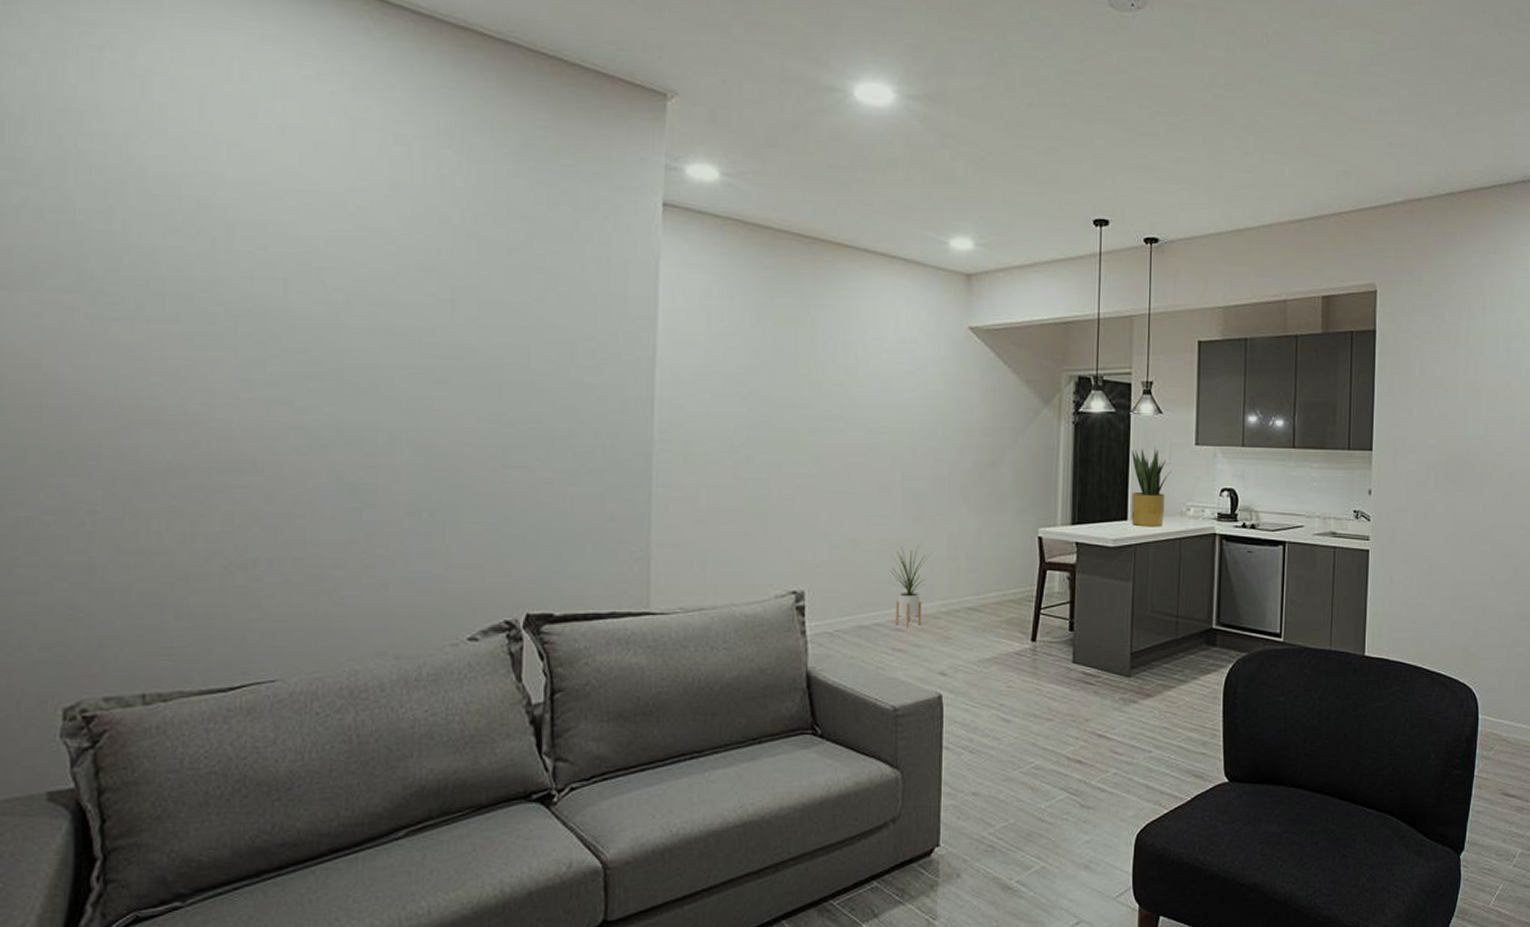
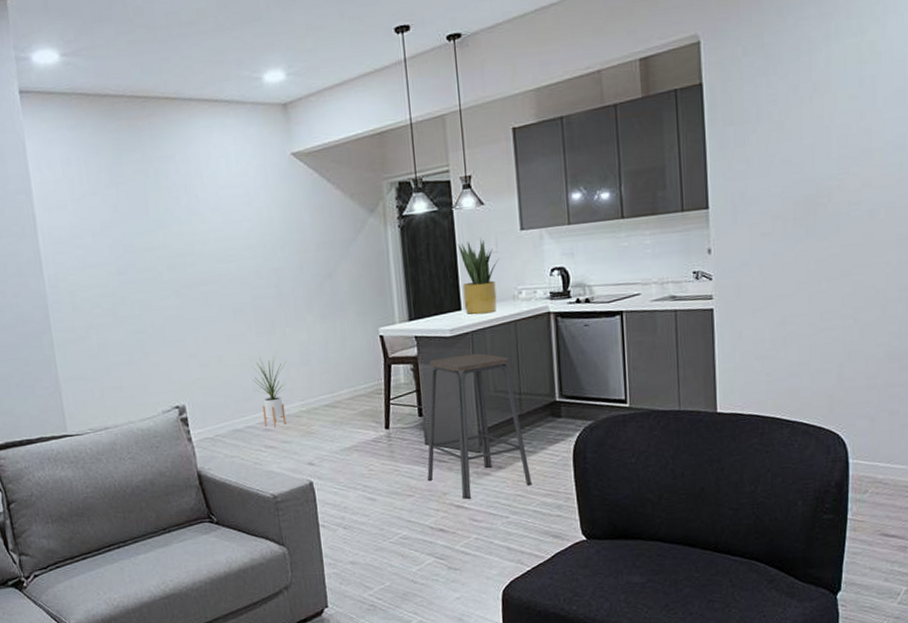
bar stool: none [1071,568,1180,728] -> present [427,353,532,499]

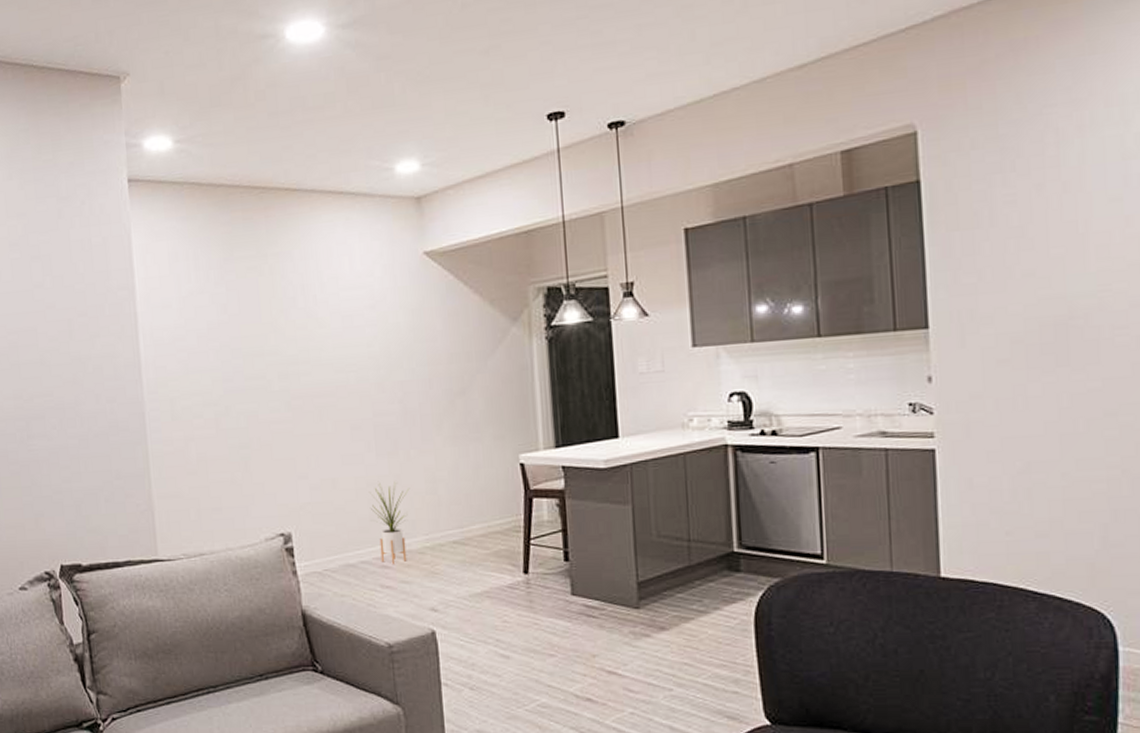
bar stool: present [427,353,532,499] -> none [573,489,703,664]
planter: present [457,237,499,315] -> none [616,353,665,444]

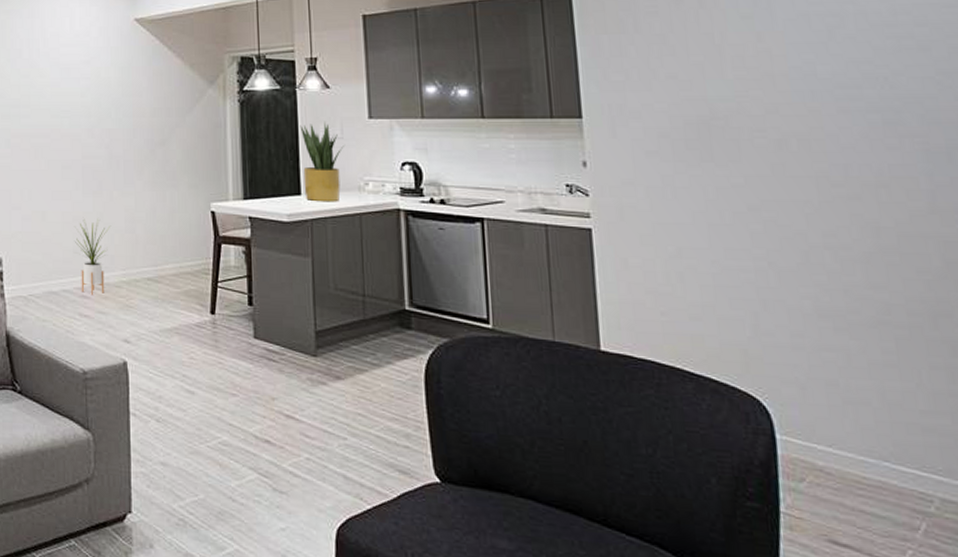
planter: none [616,353,665,444] -> present [300,121,344,202]

